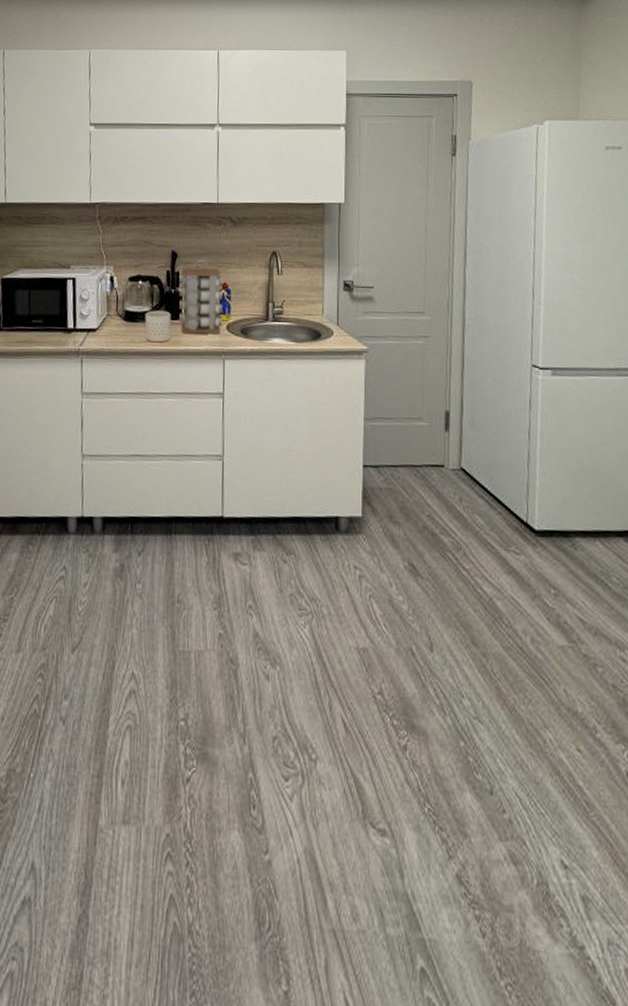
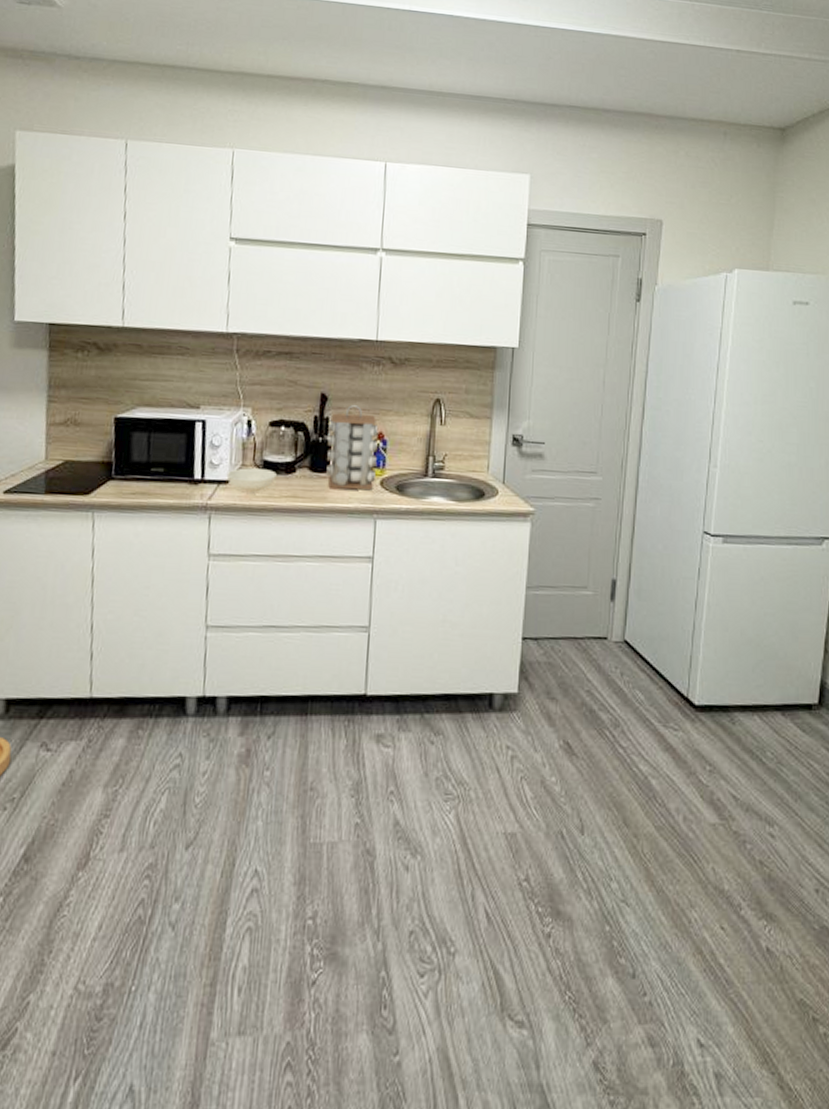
bowl: none [94,317,137,340] -> present [226,468,277,494]
mug: present [144,310,171,343] -> none [286,461,318,499]

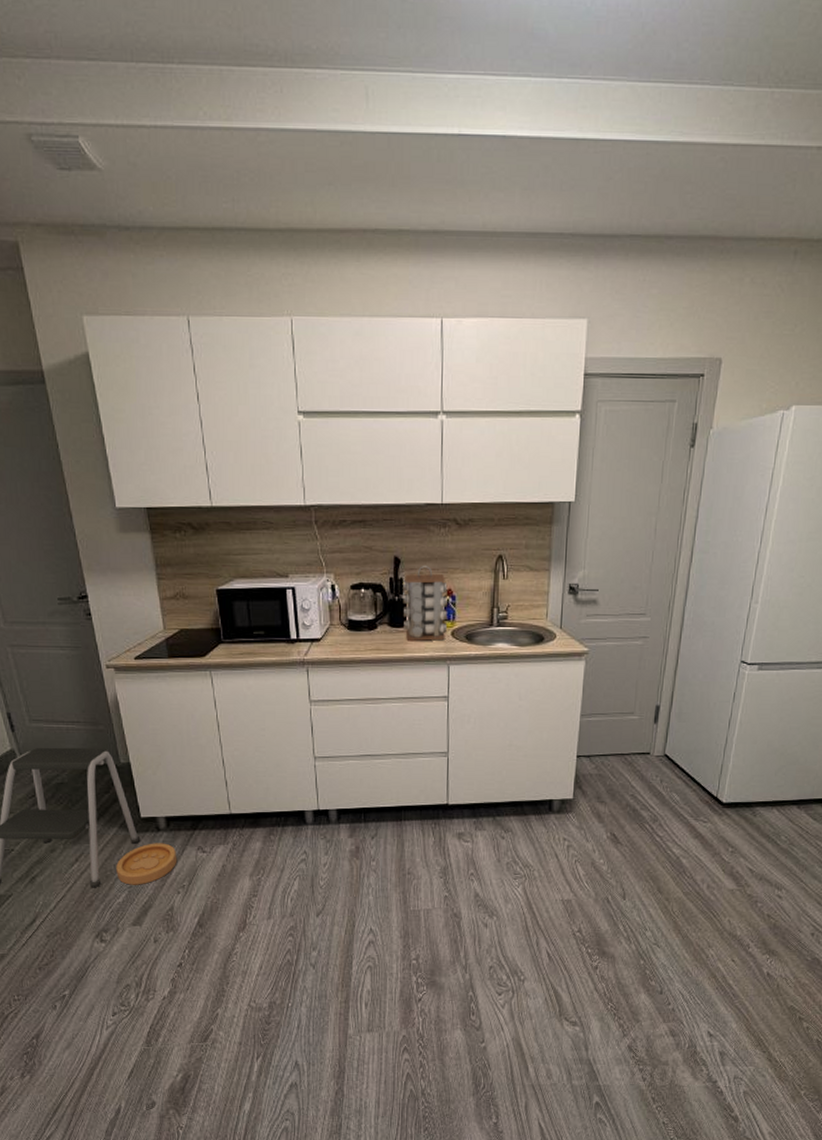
bowl: present [226,468,277,494] -> none [318,627,361,649]

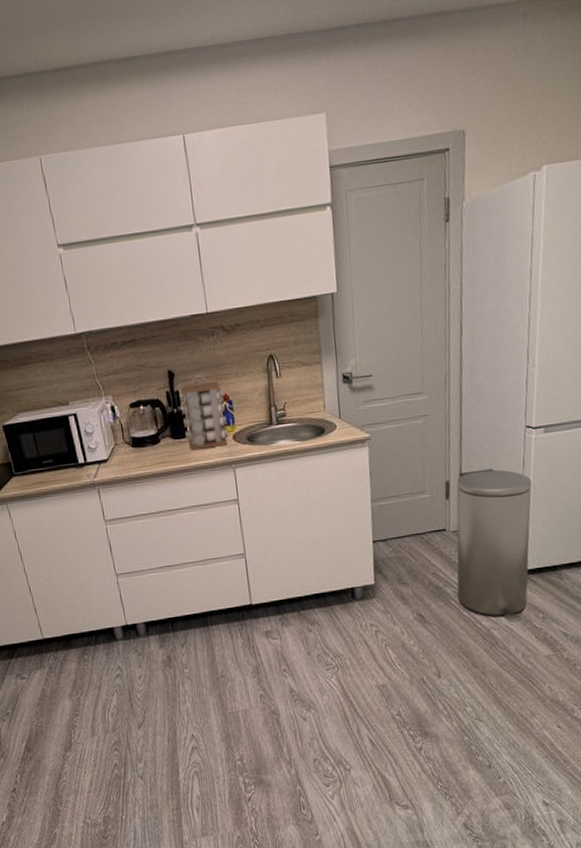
pedal bin: none [652,698,740,852] -> present [457,468,532,622]

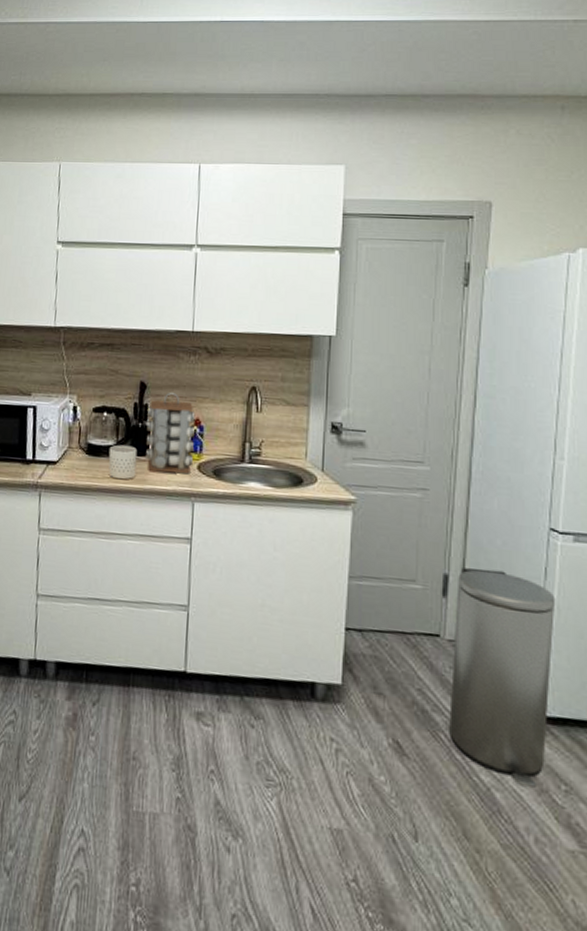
mug: none [152,431,180,464] -> present [108,444,138,480]

